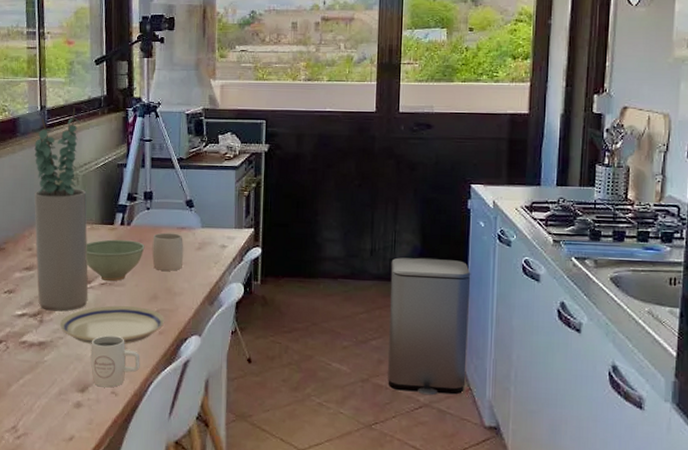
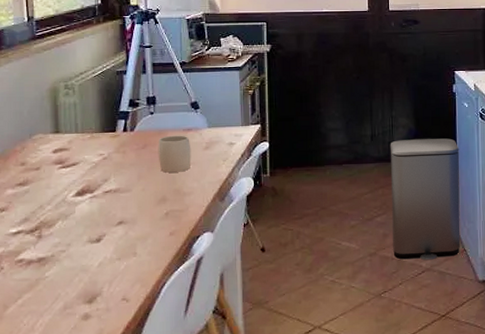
vase: present [33,107,89,312] -> none [23,17,92,225]
plate: present [59,305,165,344] -> none [61,211,175,254]
bowl: present [86,239,145,282] -> none [86,146,150,189]
mug: present [90,335,140,388] -> none [97,241,152,295]

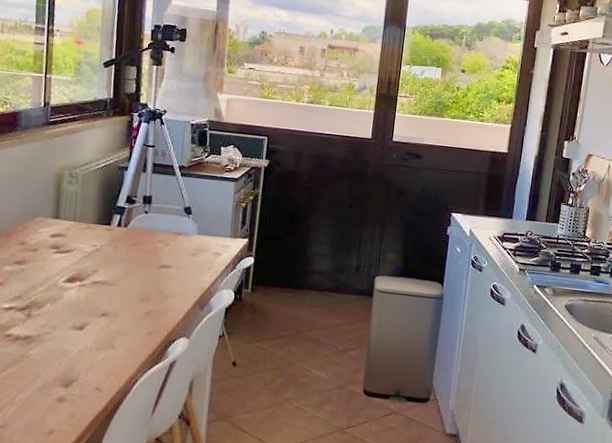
mug: present [158,135,192,173] -> none [146,236,179,275]

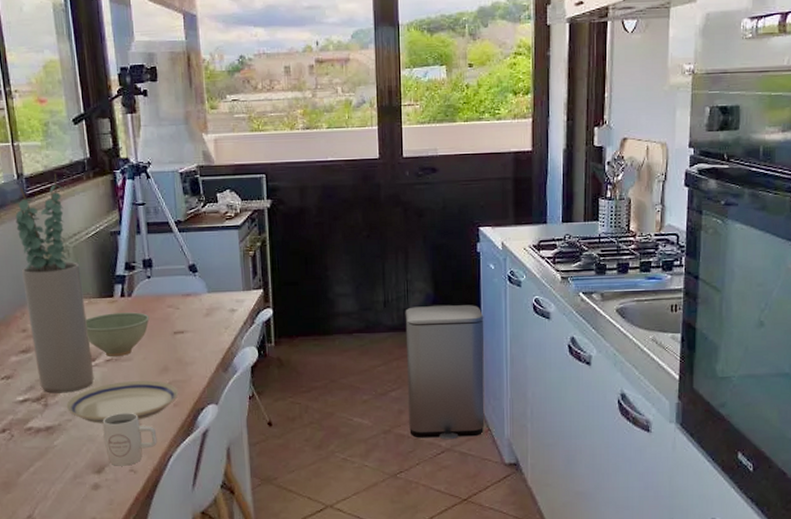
vase: none [27,107,85,307] -> present [15,173,95,393]
plate: none [47,304,155,342] -> present [66,381,179,424]
mug: none [76,332,128,384] -> present [102,412,157,466]
bowl: none [80,239,140,281] -> present [85,312,150,357]

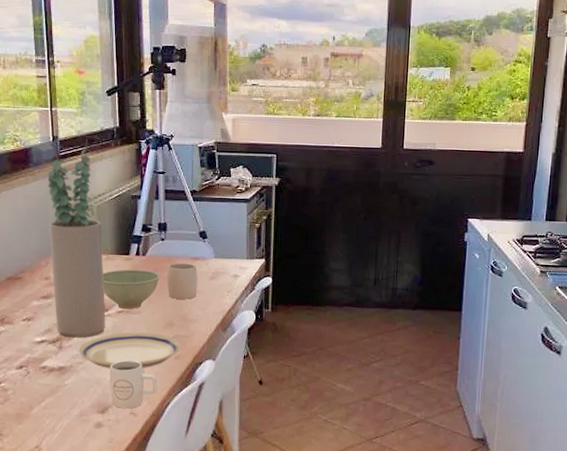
mug: none [156,301,192,341] -> present [167,263,198,300]
pedal bin: present [405,304,485,440] -> none [387,286,466,412]

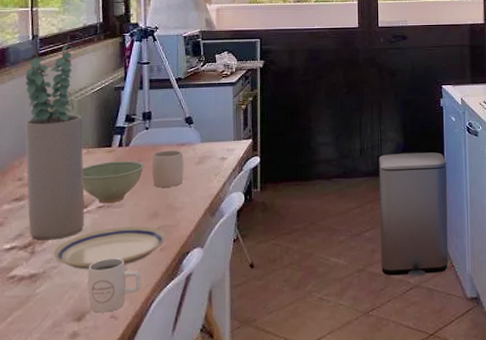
pedal bin: none [387,286,466,412] -> present [378,152,449,277]

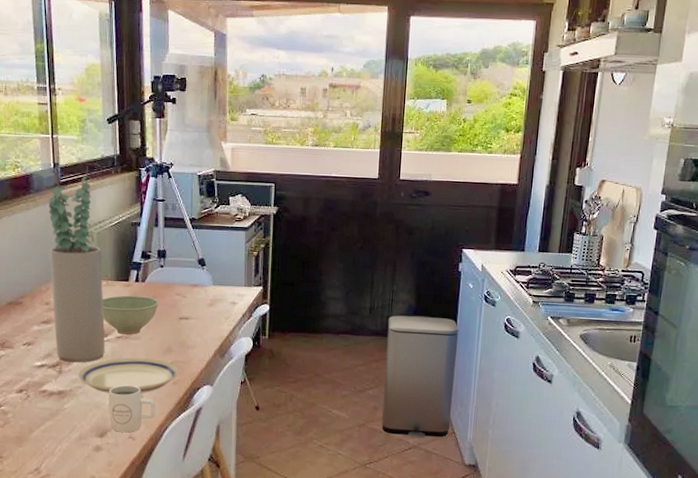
mug: present [151,150,184,188] -> none [165,289,197,326]

